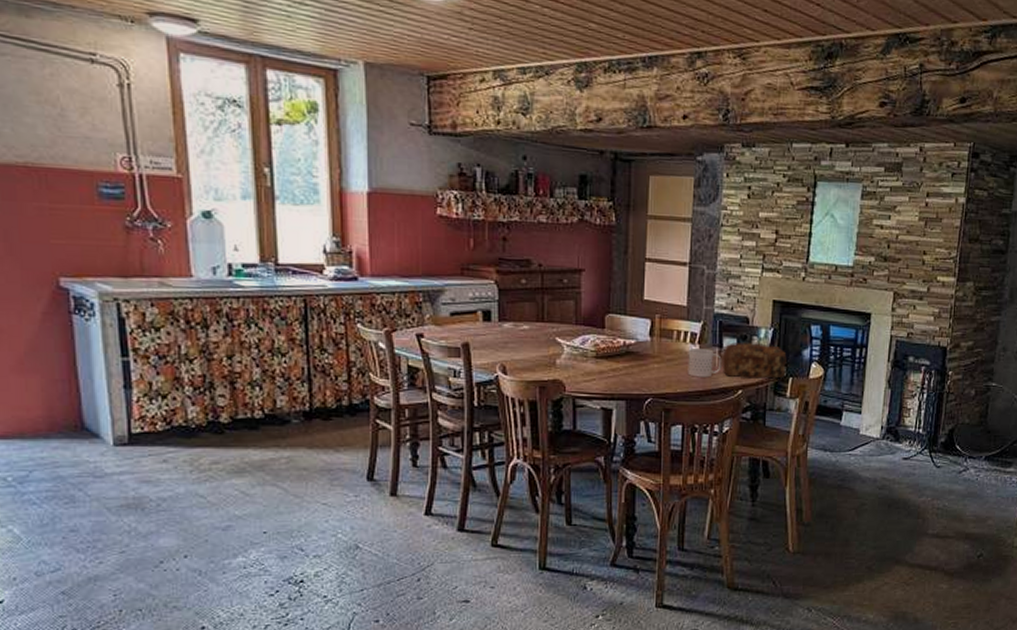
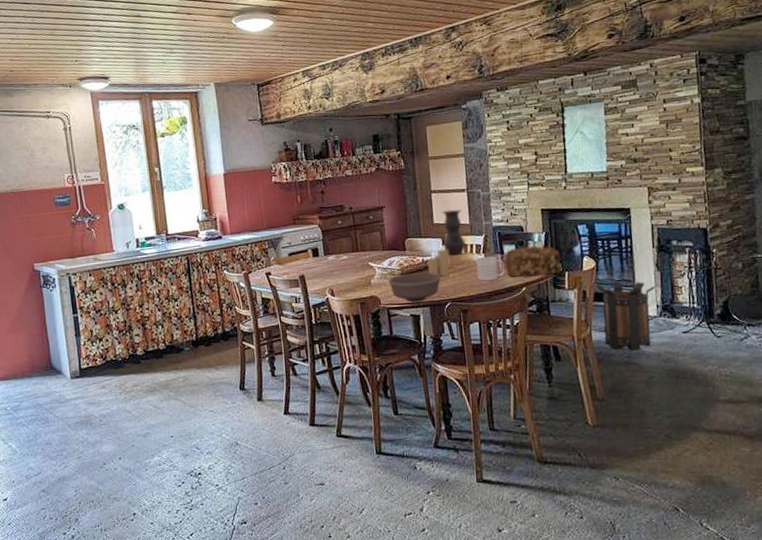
bowl: none [578,357,645,393] -> present [388,272,442,303]
candle: none [629,329,657,366] -> present [427,246,451,277]
vase: none [651,285,680,343] -> present [441,209,467,257]
decorative basket: none [820,395,883,474] -> present [595,281,656,351]

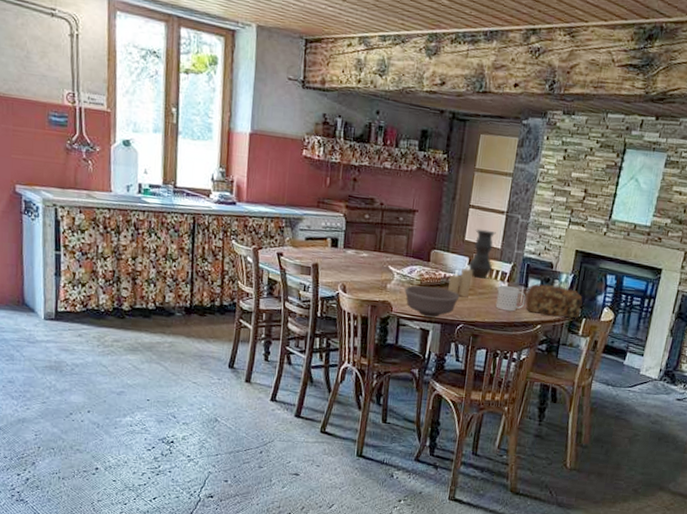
decorative basket: present [595,281,656,351] -> none [602,336,664,408]

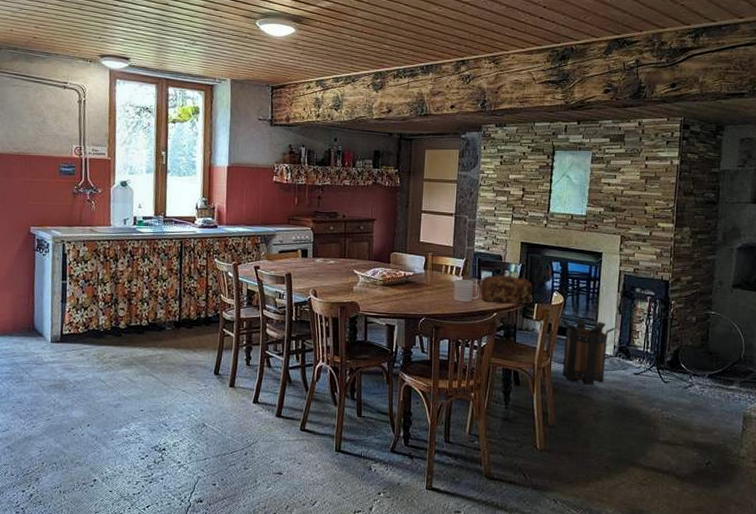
bowl: present [404,285,460,317] -> none [369,285,420,313]
candle: present [448,265,473,298] -> none [408,264,430,293]
vase: present [468,228,496,279] -> none [425,230,448,275]
decorative basket: none [602,336,664,408] -> present [561,318,615,385]

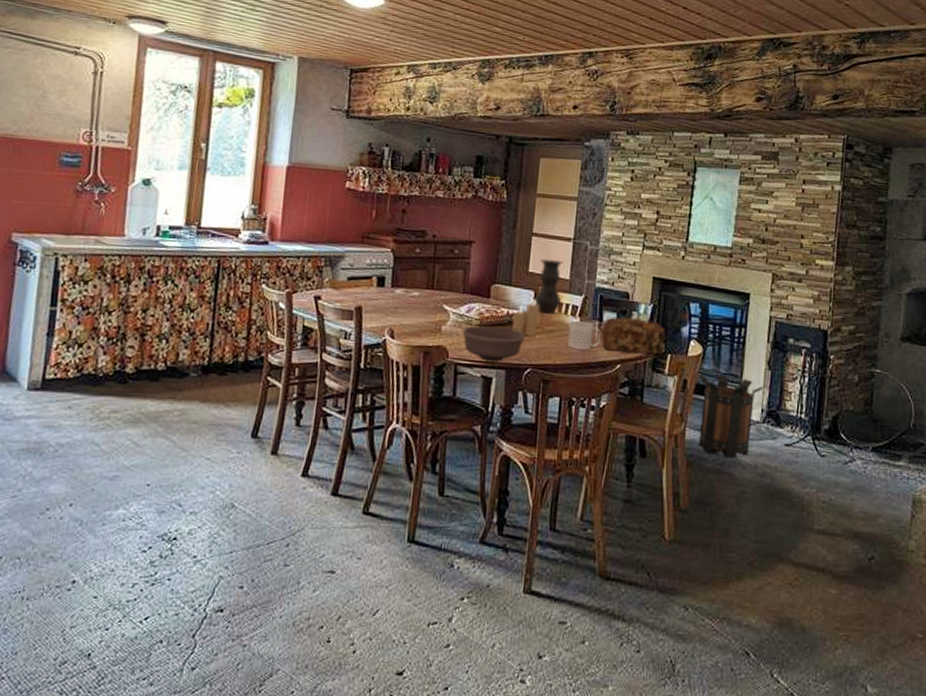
bowl: none [369,285,420,313] -> present [462,326,526,362]
candle: none [408,264,430,293] -> present [512,300,539,337]
vase: none [425,230,448,275] -> present [534,258,563,315]

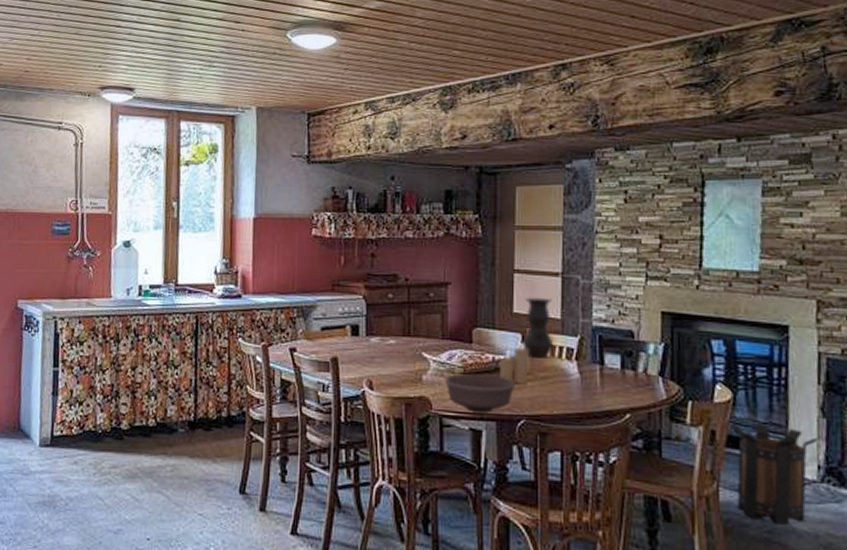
mug: present [567,321,601,351] -> none [564,365,604,399]
bread loaf: present [601,317,666,354] -> none [604,358,683,401]

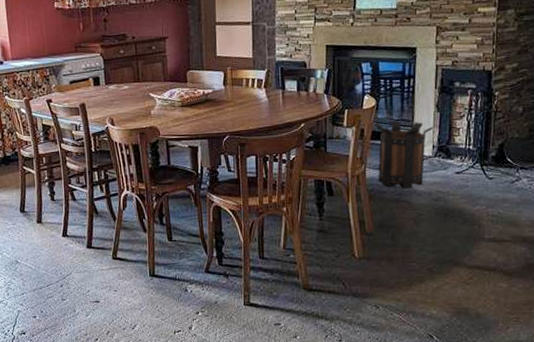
bowl: present [445,373,516,413] -> none [168,104,221,134]
candle: present [498,343,529,385] -> none [207,79,231,110]
vase: present [522,297,554,360] -> none [224,42,248,91]

